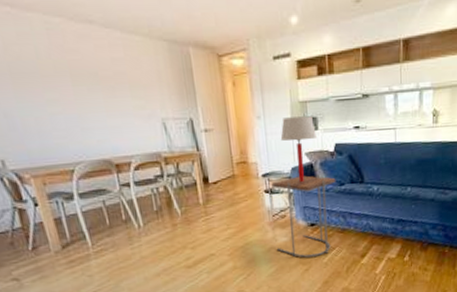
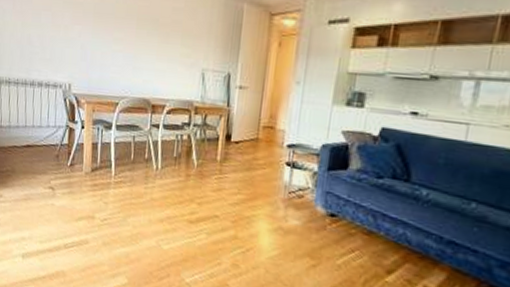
side table: present [271,174,336,258] -> none [285,155,374,255]
table lamp: present [280,116,317,183] -> none [316,87,361,164]

